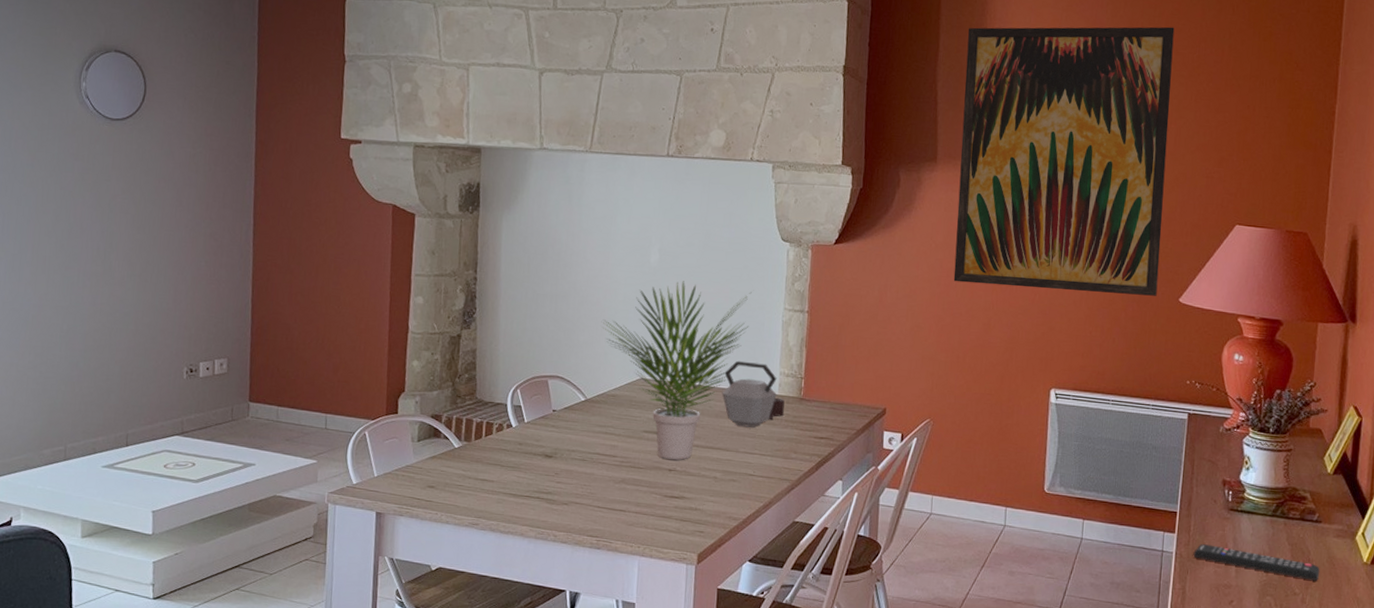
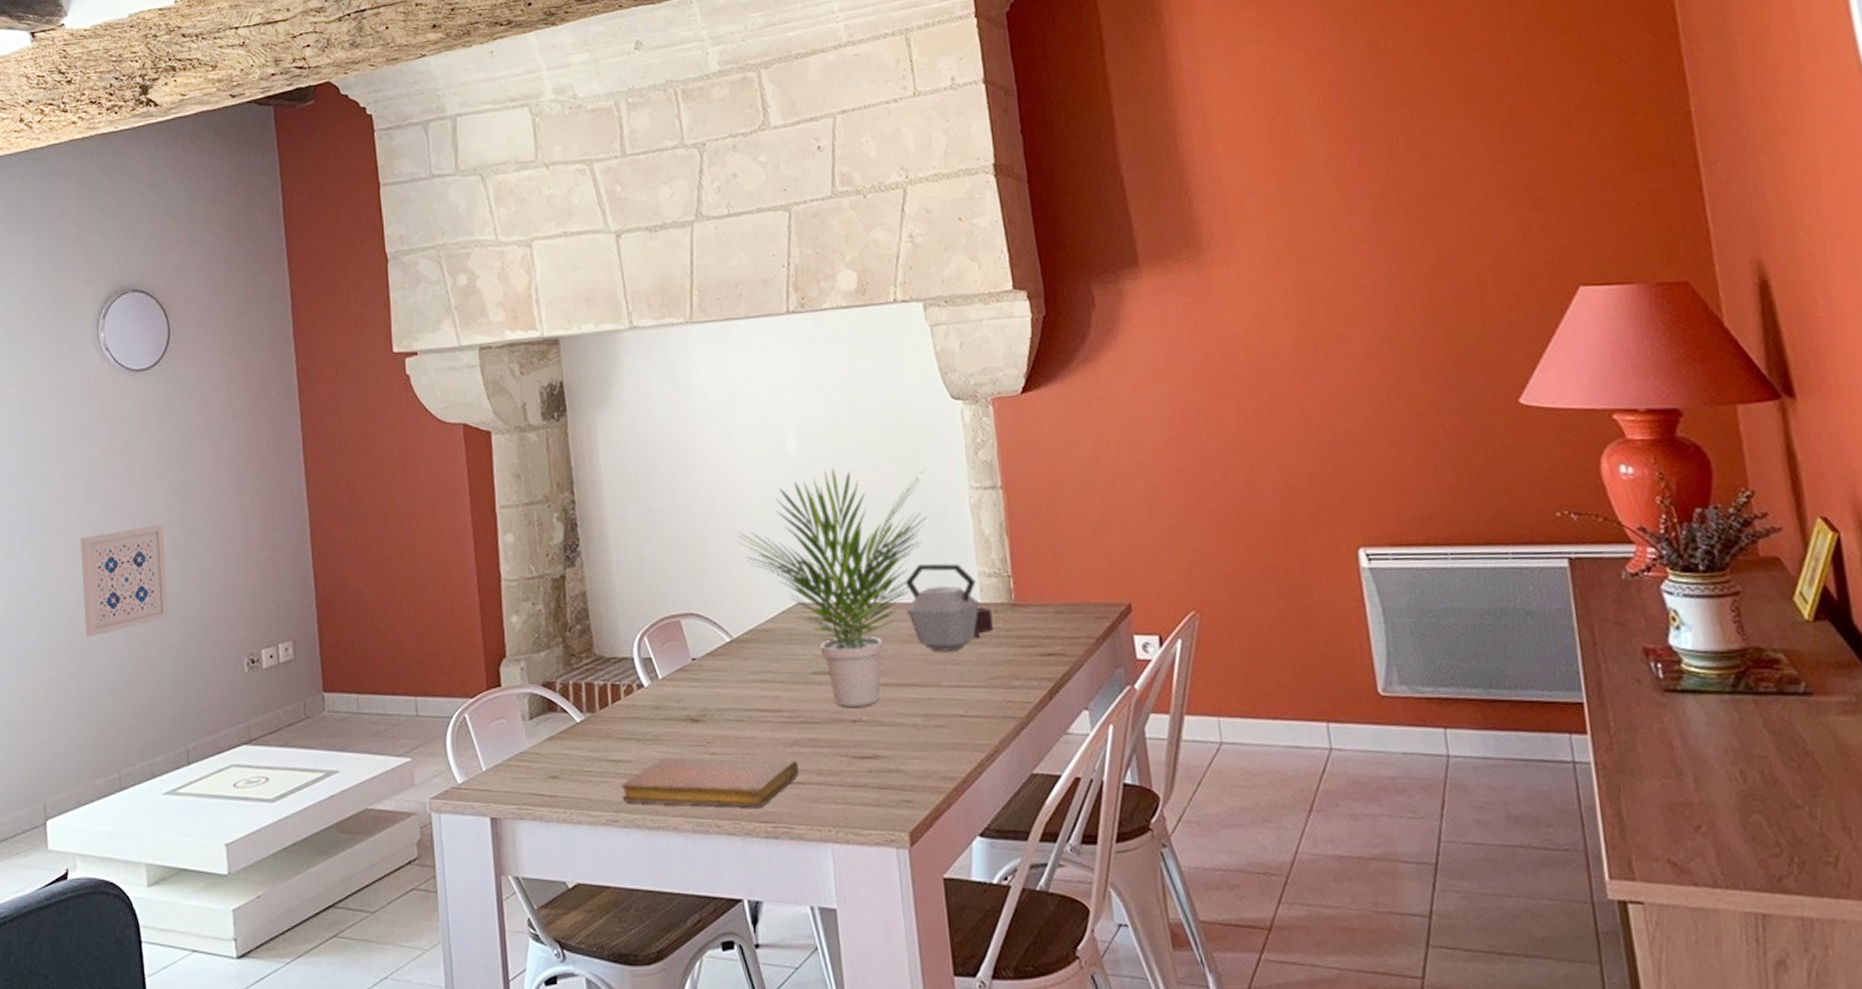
wall art: none [45,250,124,335] -> present [81,524,169,637]
notebook: none [483,481,623,525] -> present [621,757,799,808]
wall art: present [953,26,1175,296] -> none [1149,39,1485,420]
remote control: present [1193,544,1320,582] -> none [1622,745,1830,785]

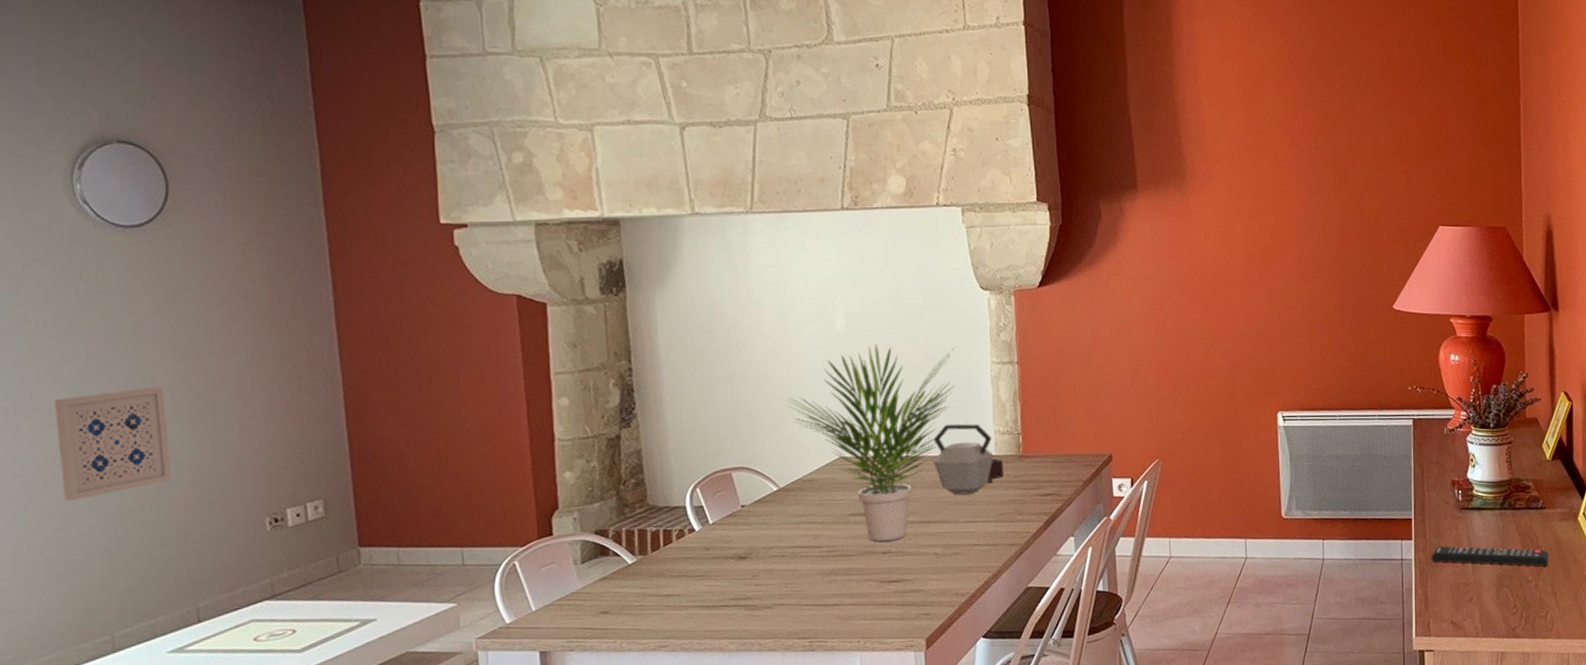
notebook: present [621,757,799,808] -> none [671,586,834,630]
remote control: none [1622,745,1830,785] -> present [1431,546,1549,566]

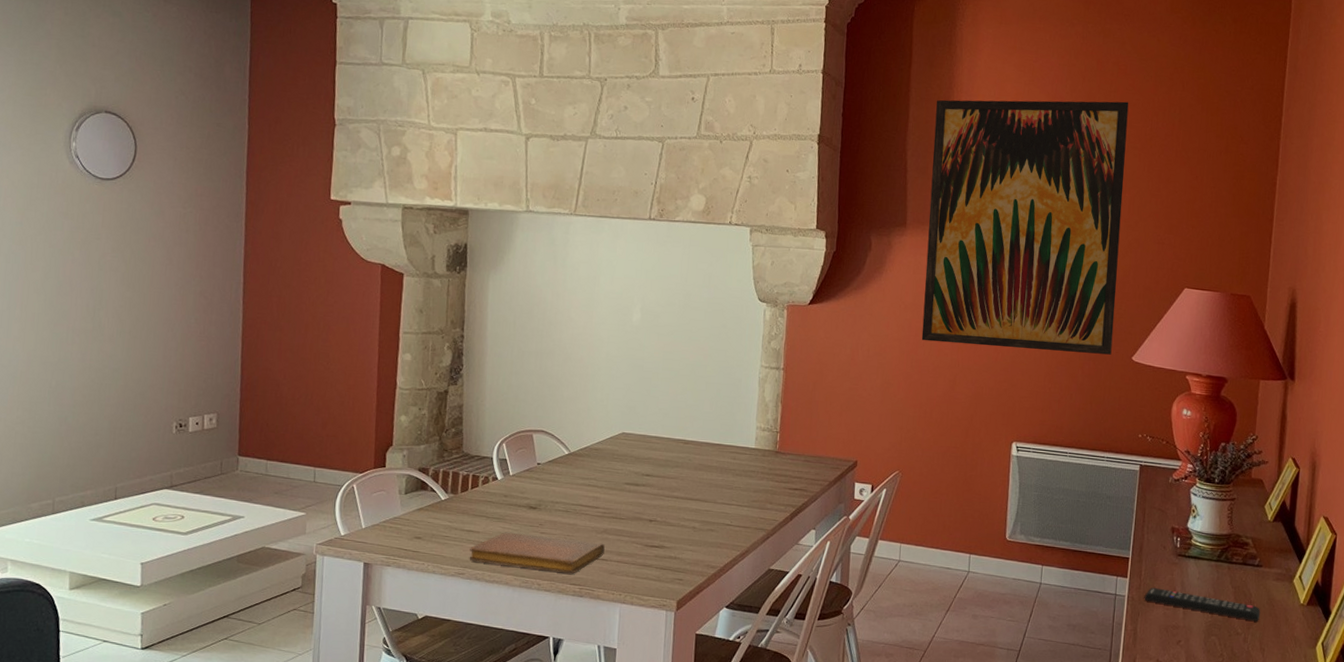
wall art: present [54,386,172,501] -> none [33,307,114,390]
notebook: none [671,586,834,630] -> present [469,532,605,574]
potted plant: present [789,345,955,542] -> none [586,339,730,511]
kettle: present [933,423,1005,495] -> none [700,415,761,480]
wall art: none [1156,31,1371,313] -> present [921,99,1129,355]

